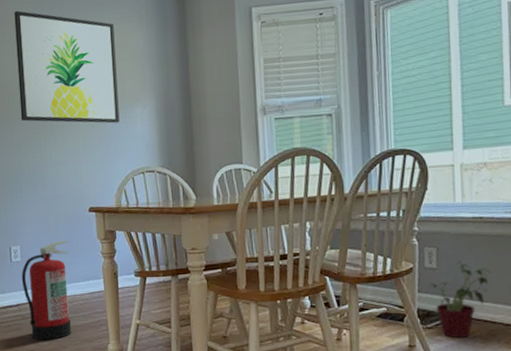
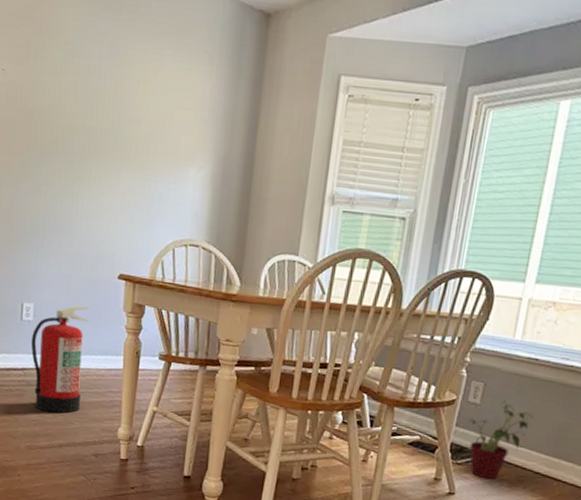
wall art: present [14,10,120,124] -> none [53,20,178,183]

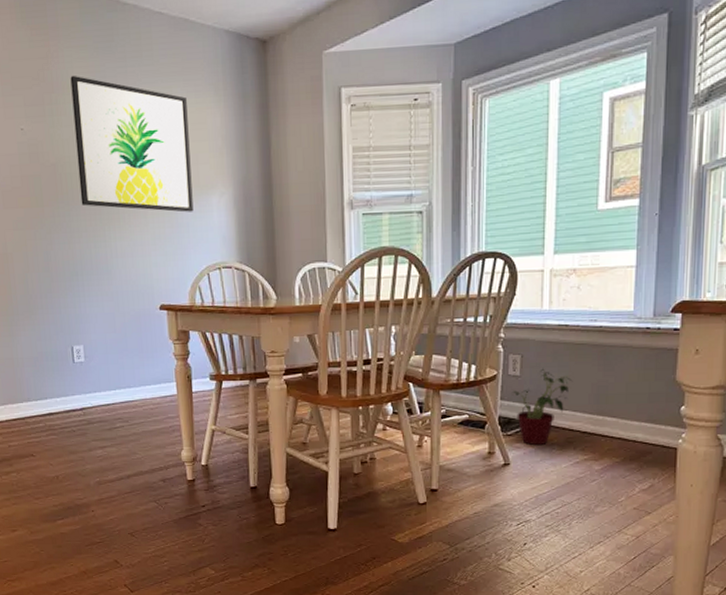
fire extinguisher: present [30,305,90,413] -> none [85,340,141,446]
wall art: none [53,20,178,183] -> present [70,75,194,212]

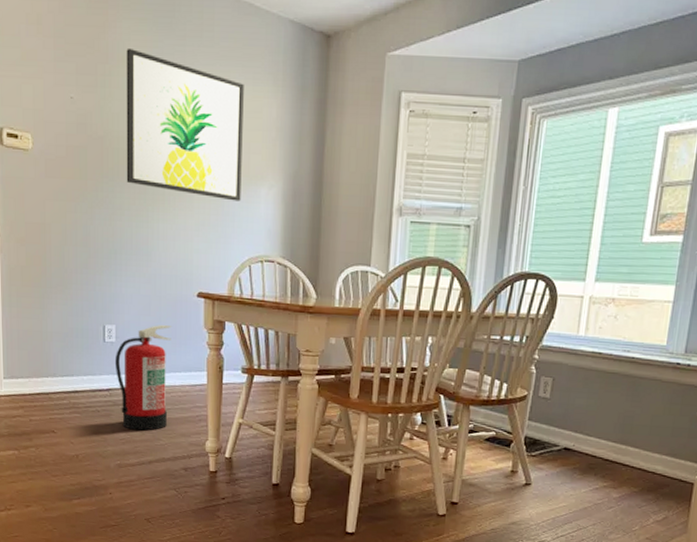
fire extinguisher: none [85,340,141,446] -> present [114,325,172,431]
potted plant: present [511,368,573,446] -> none [539,393,601,469]

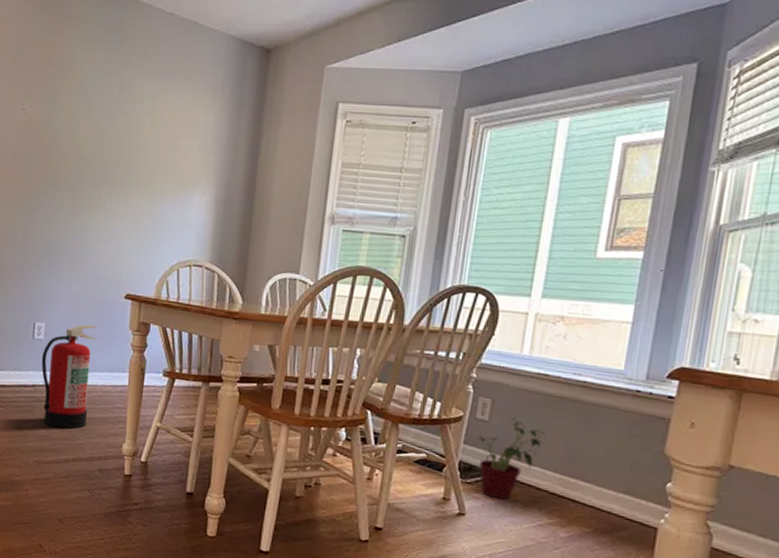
wall art: present [126,47,244,202] -> none [67,63,184,207]
potted plant: none [539,393,601,469] -> present [476,416,547,500]

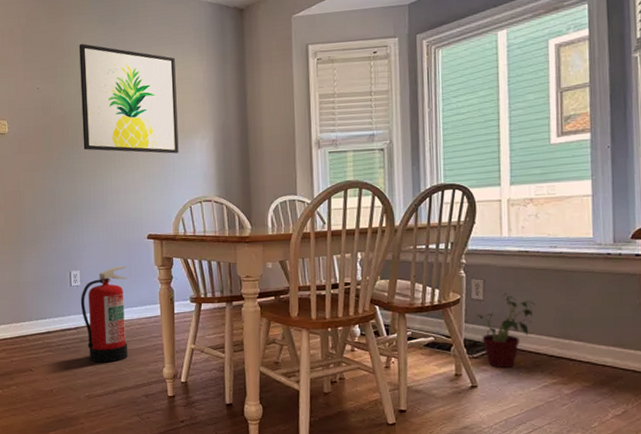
wall art: none [67,63,184,207] -> present [79,43,179,154]

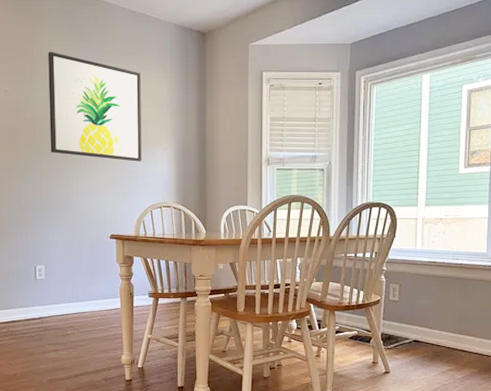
fire extinguisher: present [80,266,128,363] -> none [44,263,90,350]
potted plant: present [475,292,537,369] -> none [391,295,440,358]

